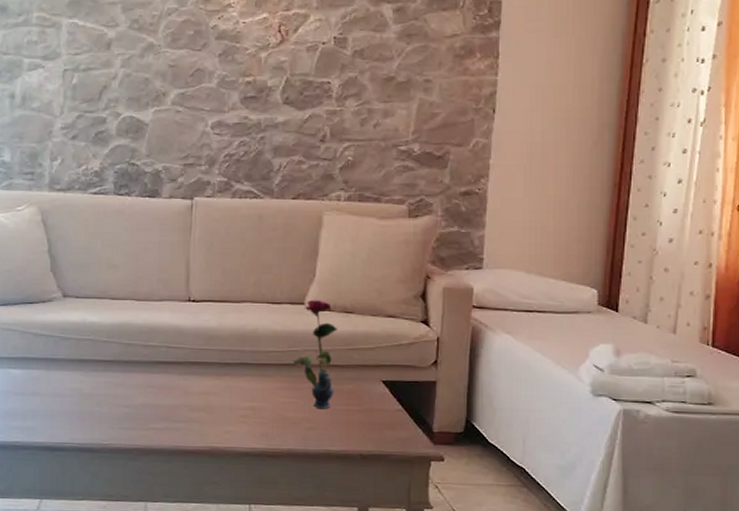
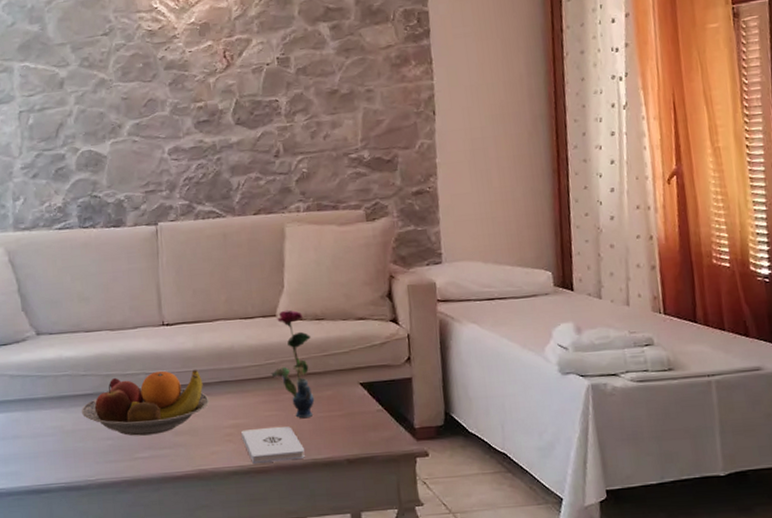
fruit bowl: none [101,347,228,408] -> present [82,369,210,436]
notepad: none [257,414,318,449] -> present [241,426,305,463]

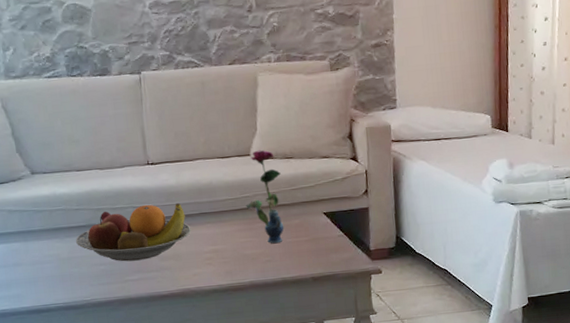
notepad: present [241,426,305,463] -> none [220,251,276,283]

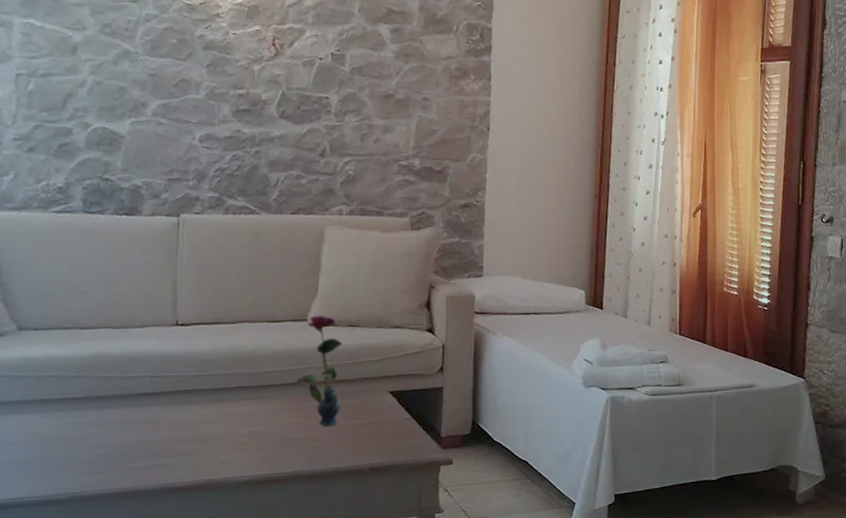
fruit bowl: present [76,202,192,262] -> none [69,373,224,444]

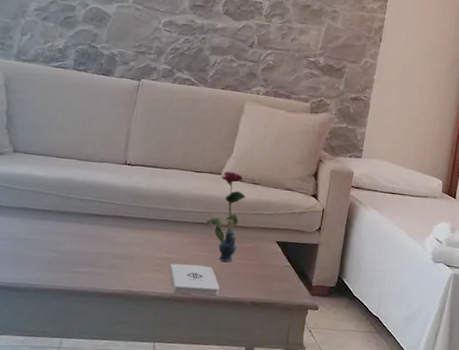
notepad: none [258,435,325,473] -> present [170,263,219,296]

